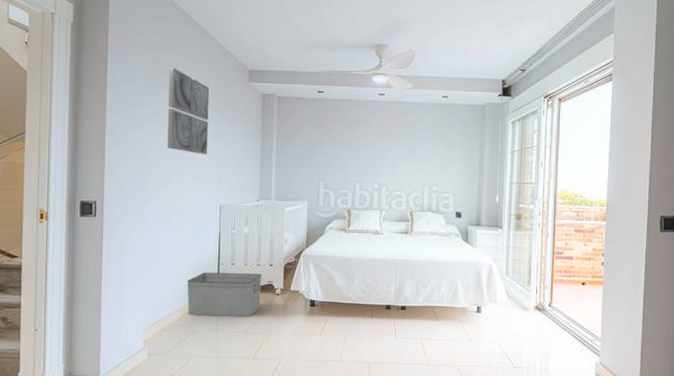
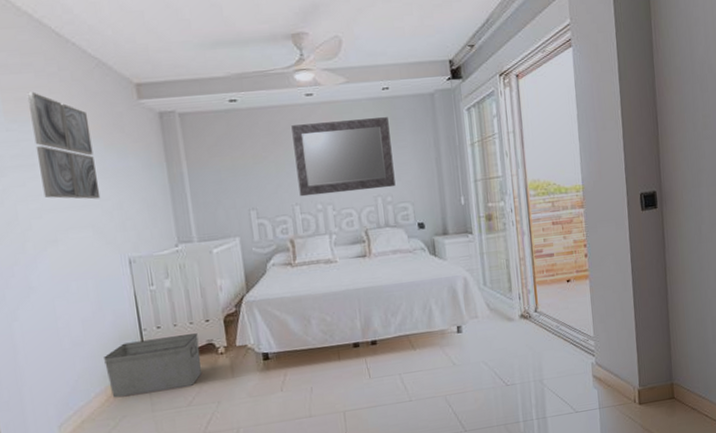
mirror: none [361,117,444,179] -> present [291,117,396,197]

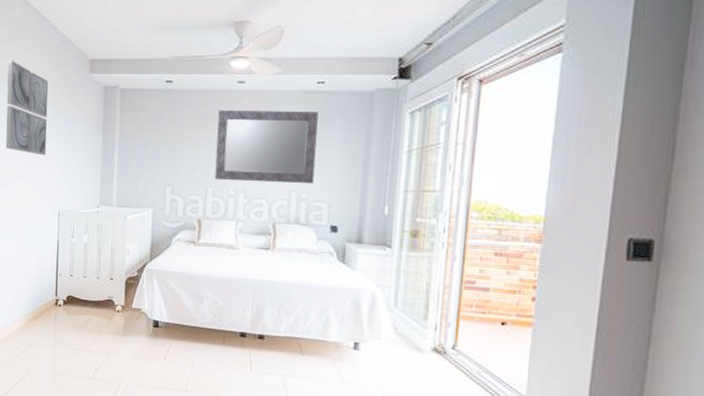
storage bin: present [104,333,202,398] -> none [25,282,102,333]

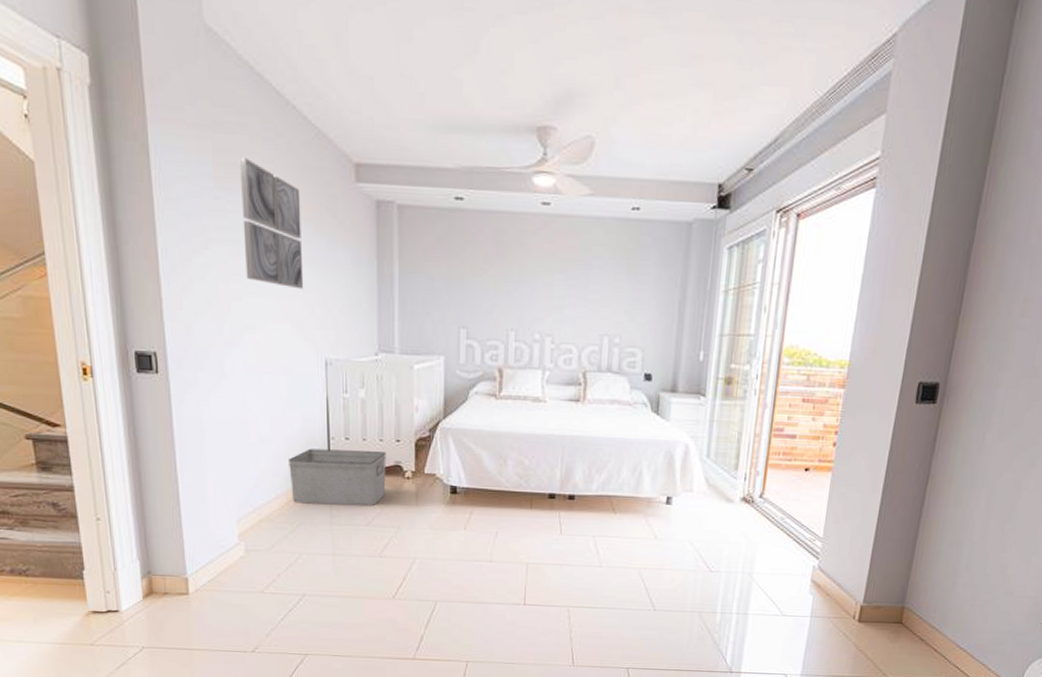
storage bin: none [25,282,102,333] -> present [289,448,386,506]
mirror: present [215,110,318,185] -> none [517,237,633,328]

